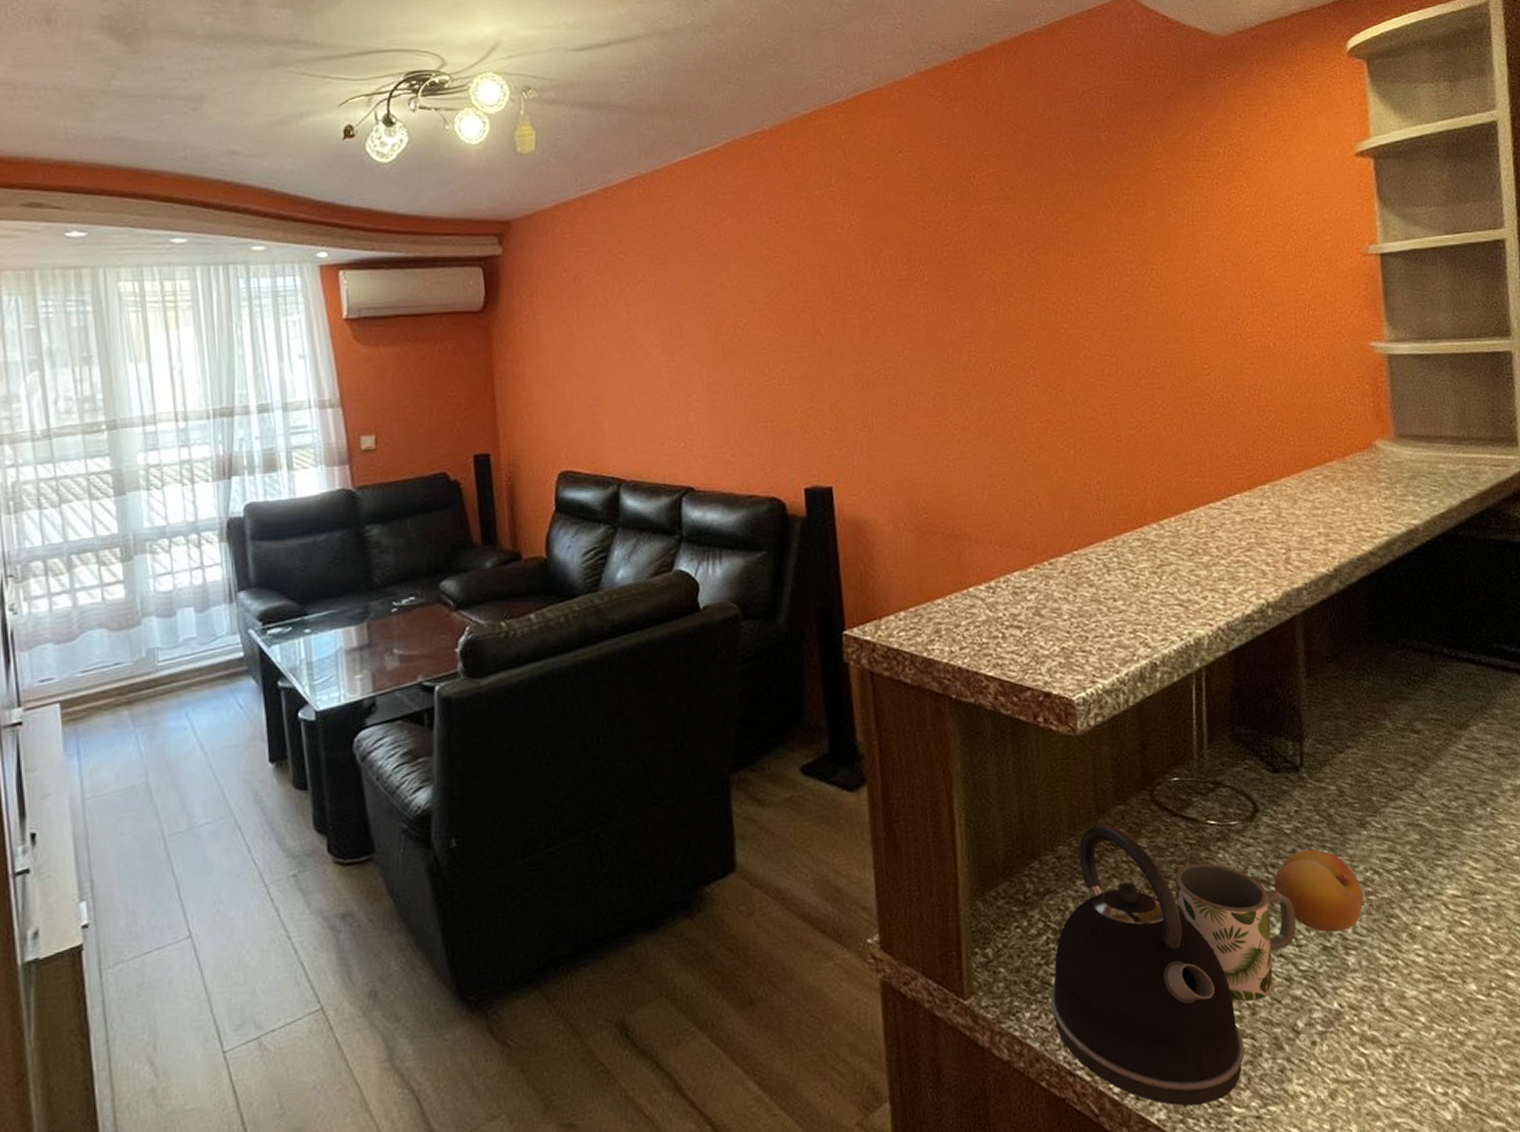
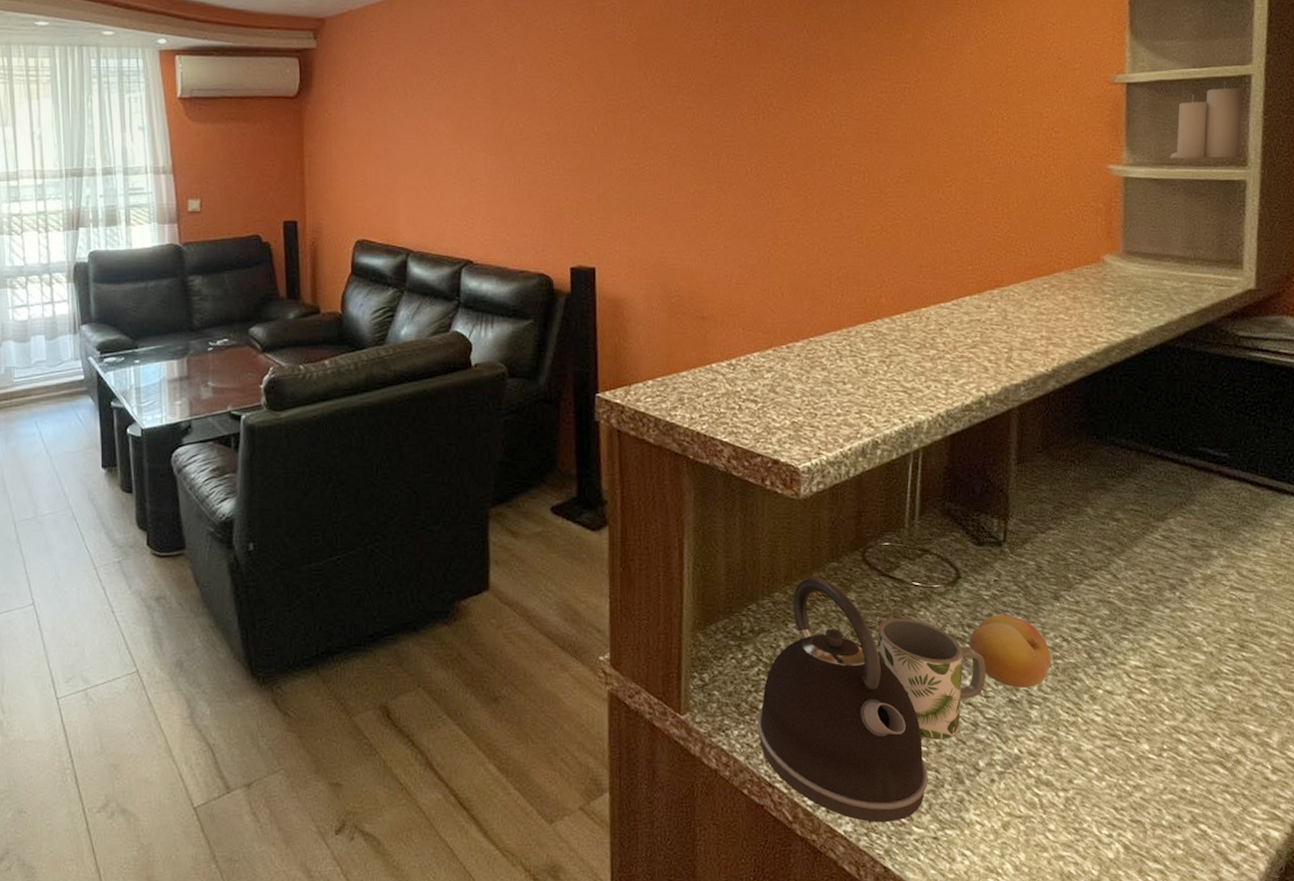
candle: none [1432,247,1504,332] -> present [1170,81,1243,159]

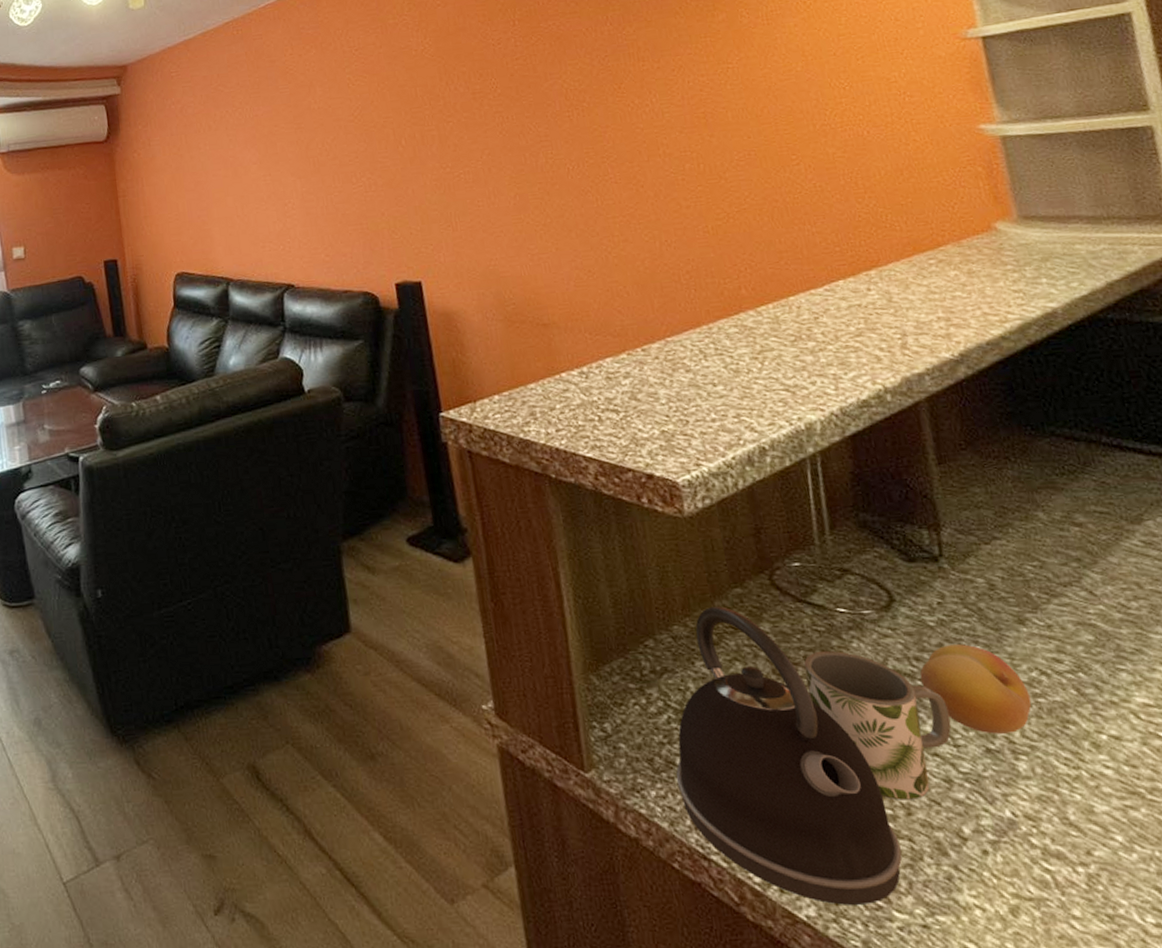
candle: present [1170,81,1243,159] -> none [1049,22,1140,111]

